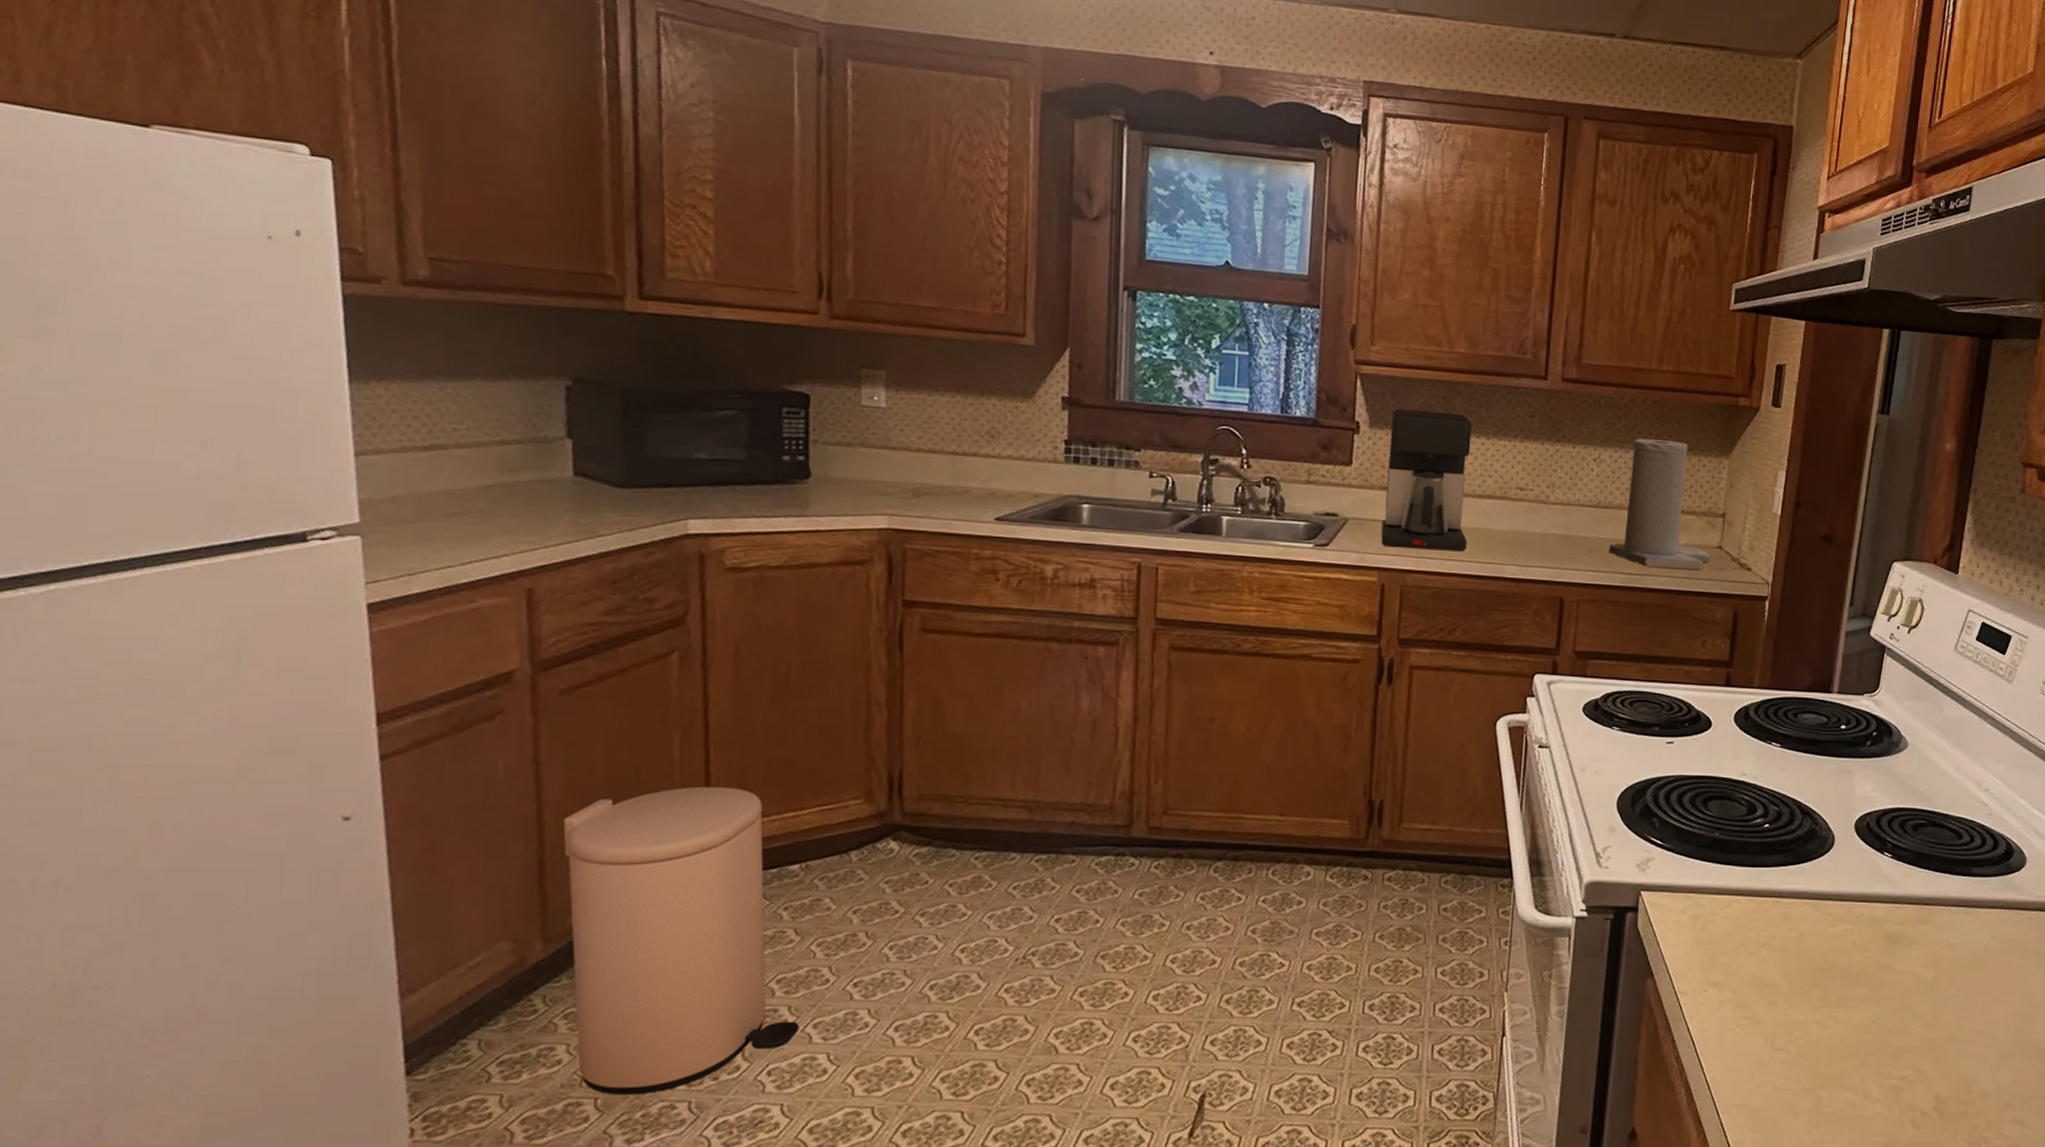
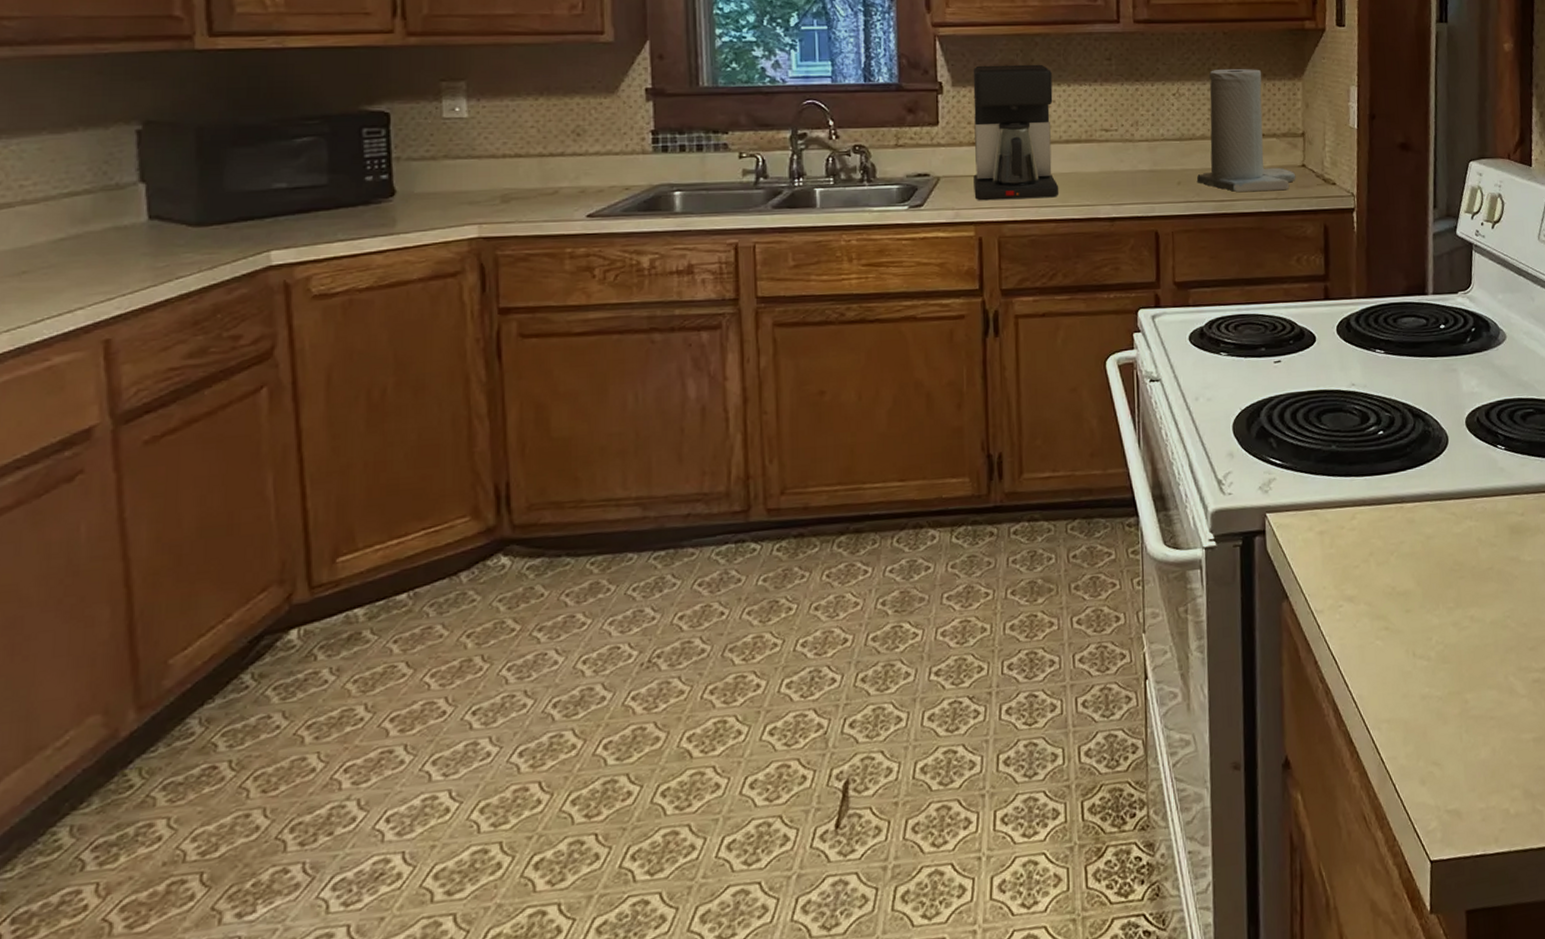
pedal bin: present [563,786,800,1095] -> none [152,521,417,867]

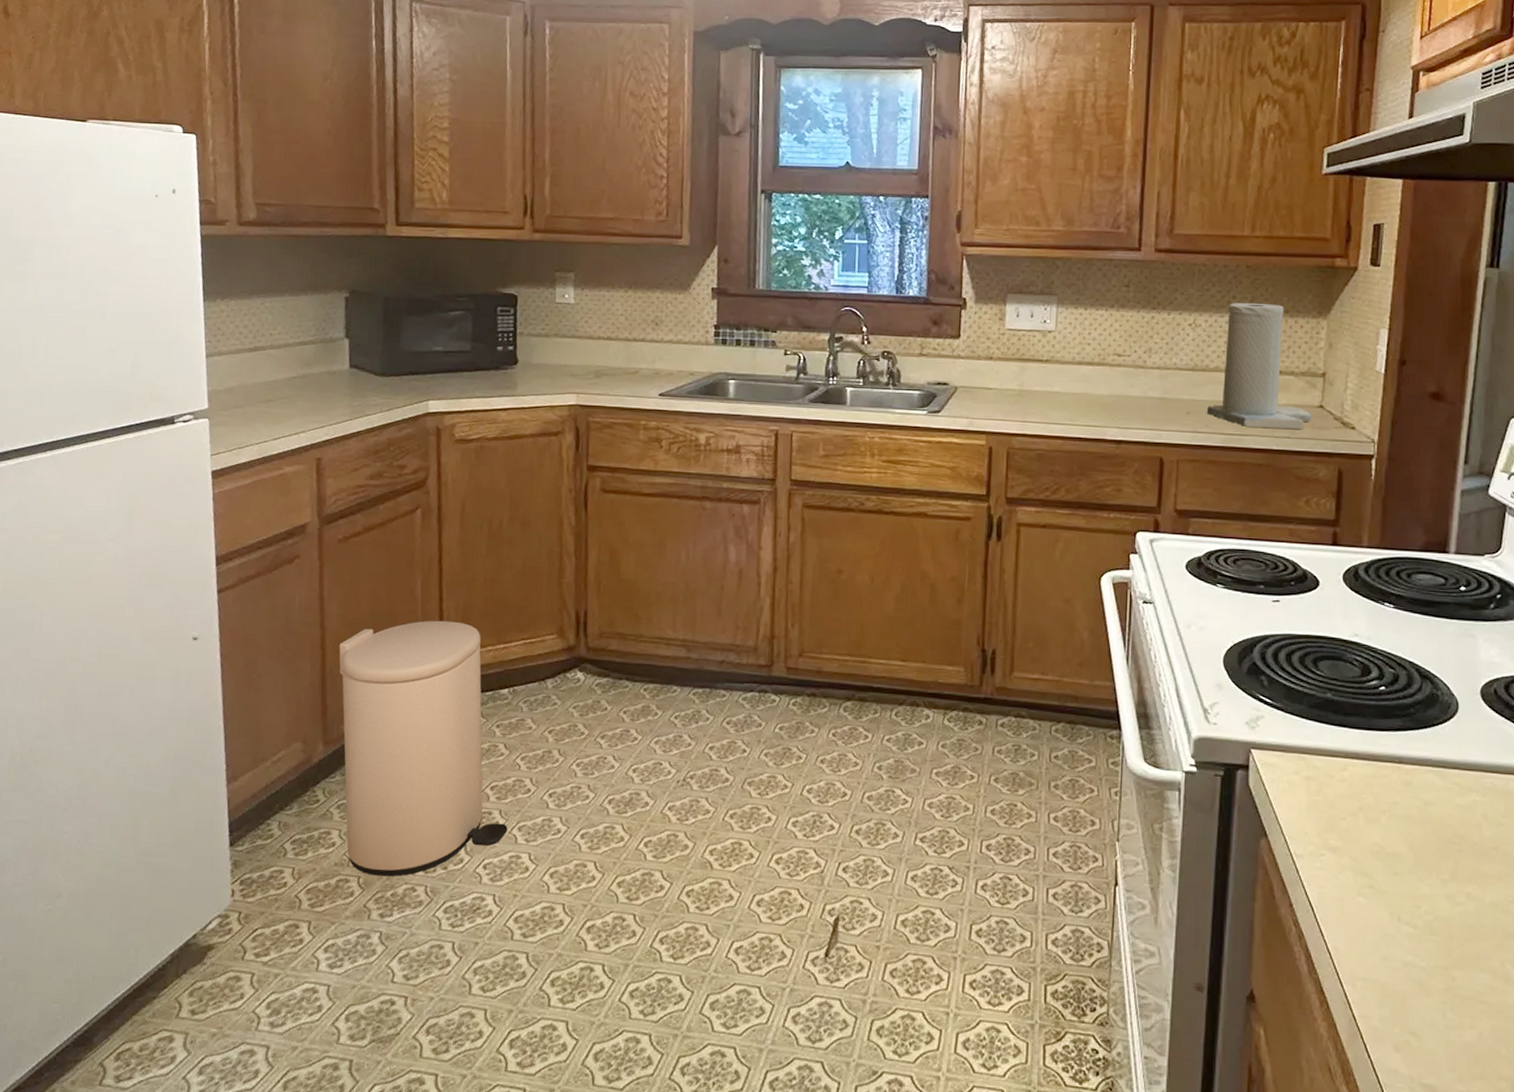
pedal bin: none [152,521,417,867] -> present [338,620,508,877]
coffee maker: present [973,64,1059,201] -> none [988,285,1070,416]

